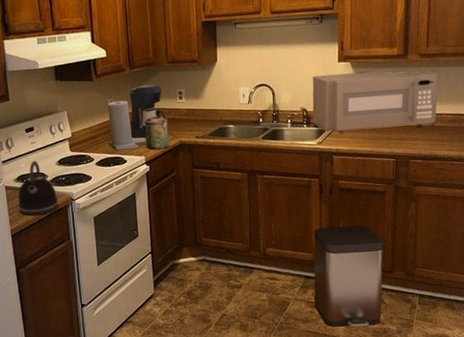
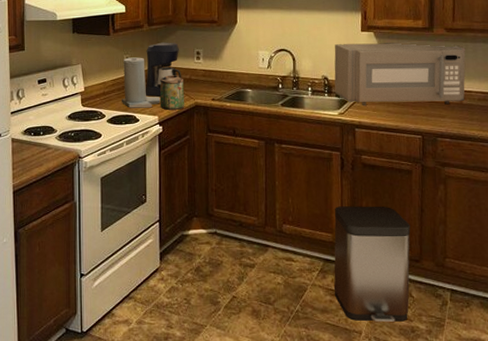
kettle: present [17,161,59,216] -> none [22,114,65,172]

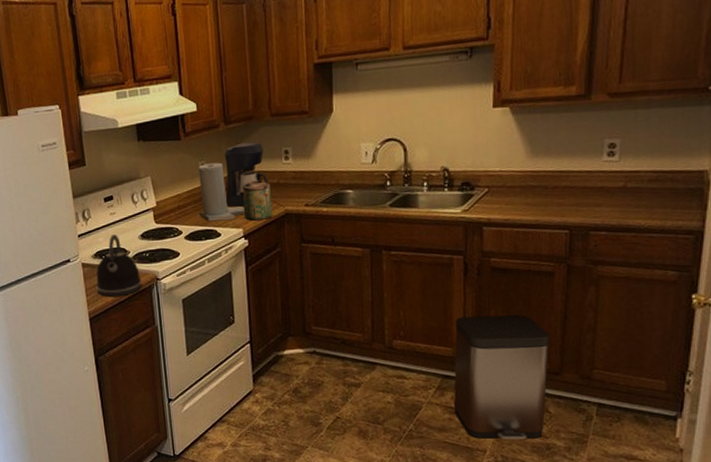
kettle: none [22,114,65,172] -> present [96,234,142,297]
microwave: present [334,42,466,105] -> none [456,113,635,199]

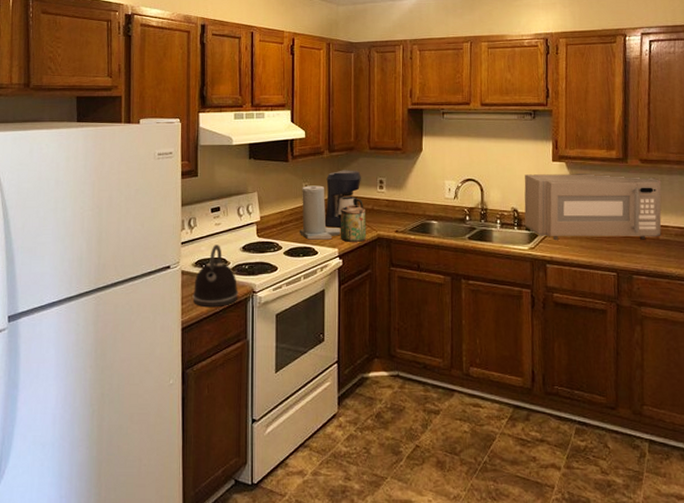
pedal bin: present [453,314,550,441] -> none [524,348,606,476]
microwave: none [456,113,635,199] -> present [524,173,662,240]

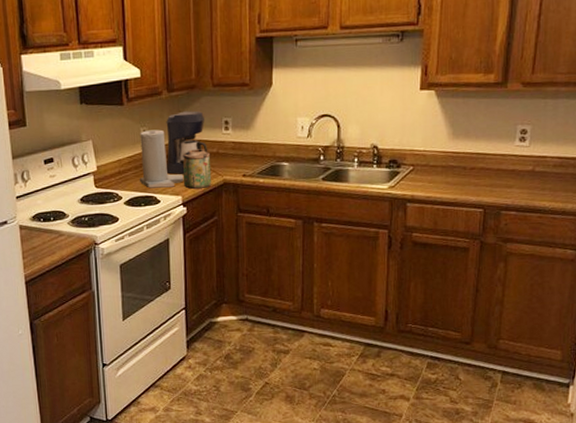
kettle: present [192,244,239,308] -> none [33,197,80,261]
microwave: present [524,173,662,240] -> none [384,101,544,177]

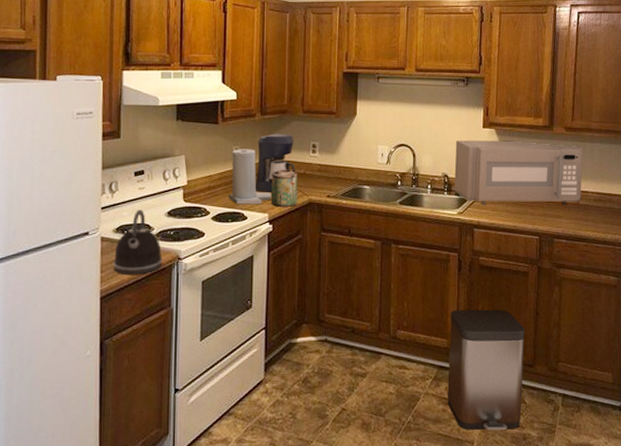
kettle: none [33,197,80,261] -> present [113,209,163,275]
pedal bin: none [374,287,463,406] -> present [447,309,525,431]
microwave: none [384,101,544,177] -> present [454,140,584,205]

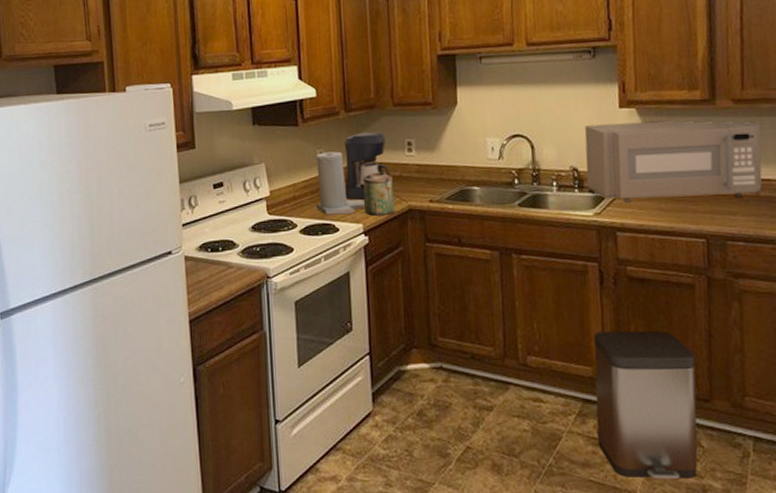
kettle: present [113,209,163,275] -> none [199,225,251,296]

